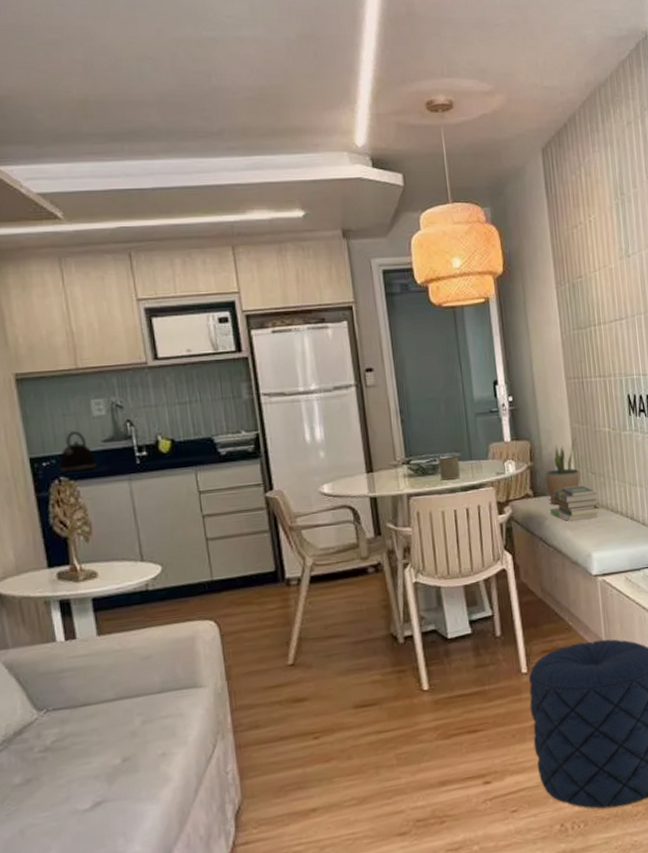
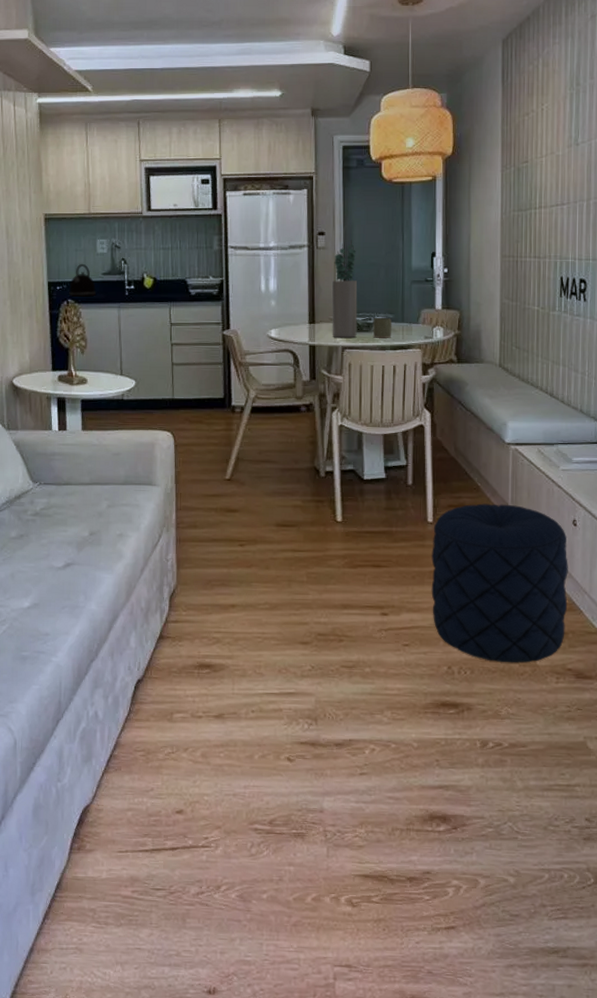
vase: none [386,374,422,486] -> present [331,240,358,339]
potted plant: present [544,438,581,505] -> none [470,313,505,373]
books: present [550,485,602,522] -> none [472,357,522,391]

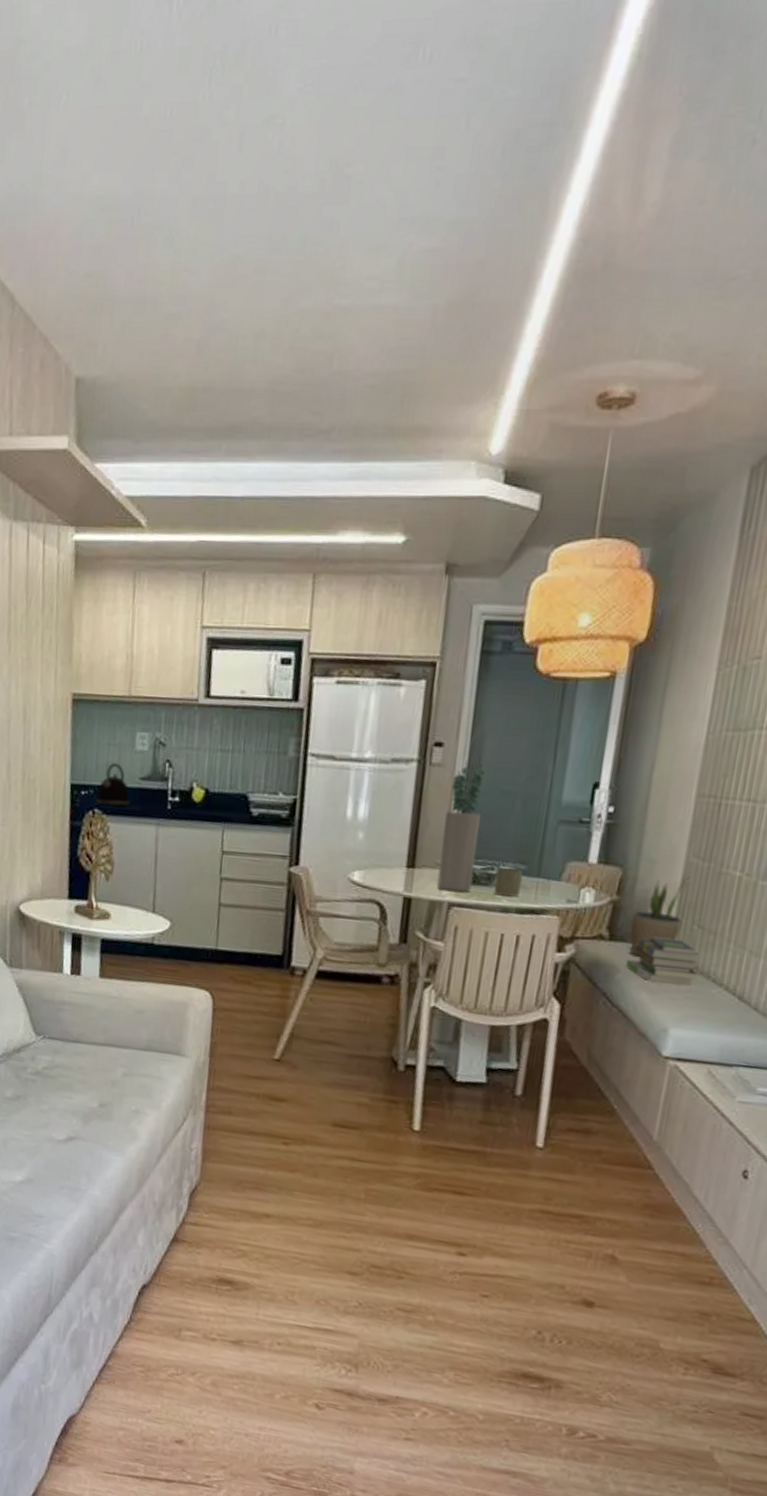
pouf: present [431,503,568,663] -> none [526,1131,731,1343]
potted plant: none [470,313,505,373] -> present [628,877,690,957]
books: none [472,357,522,391] -> present [626,936,700,986]

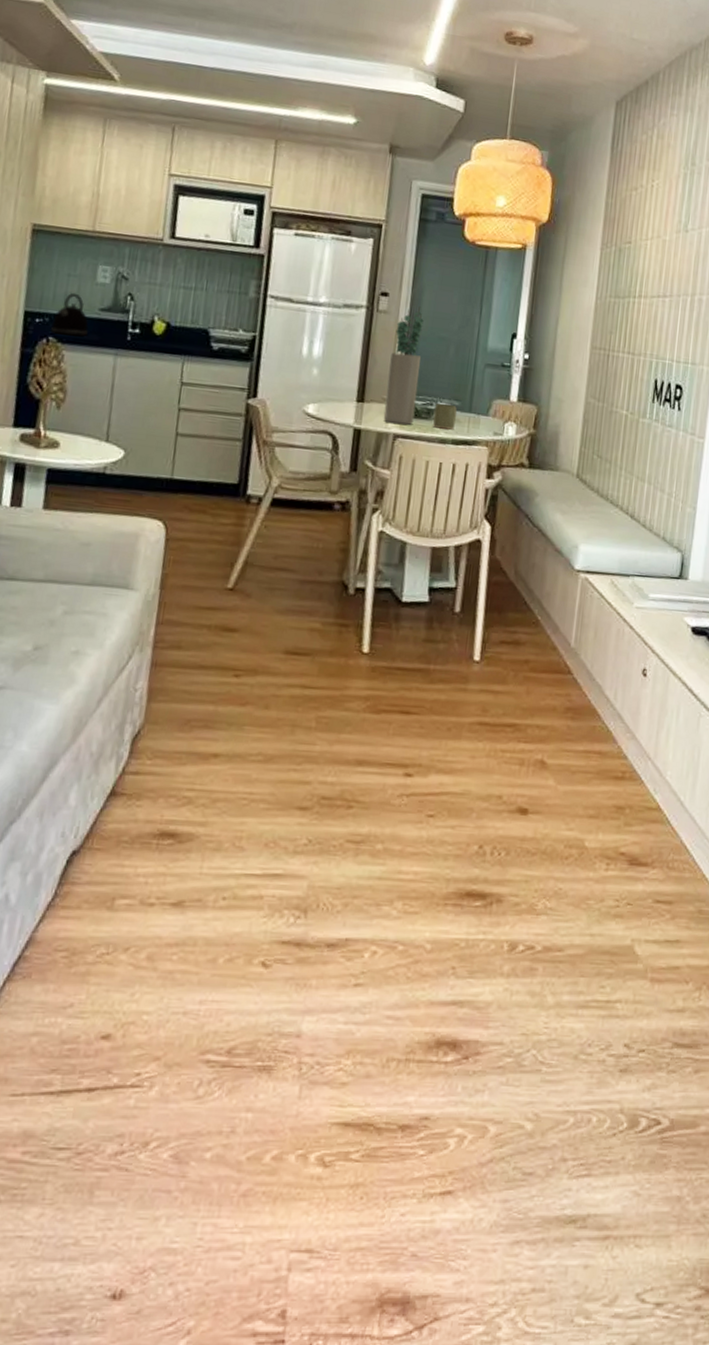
books: present [626,936,700,986] -> none [543,465,601,507]
potted plant: present [628,877,690,957] -> none [544,414,589,482]

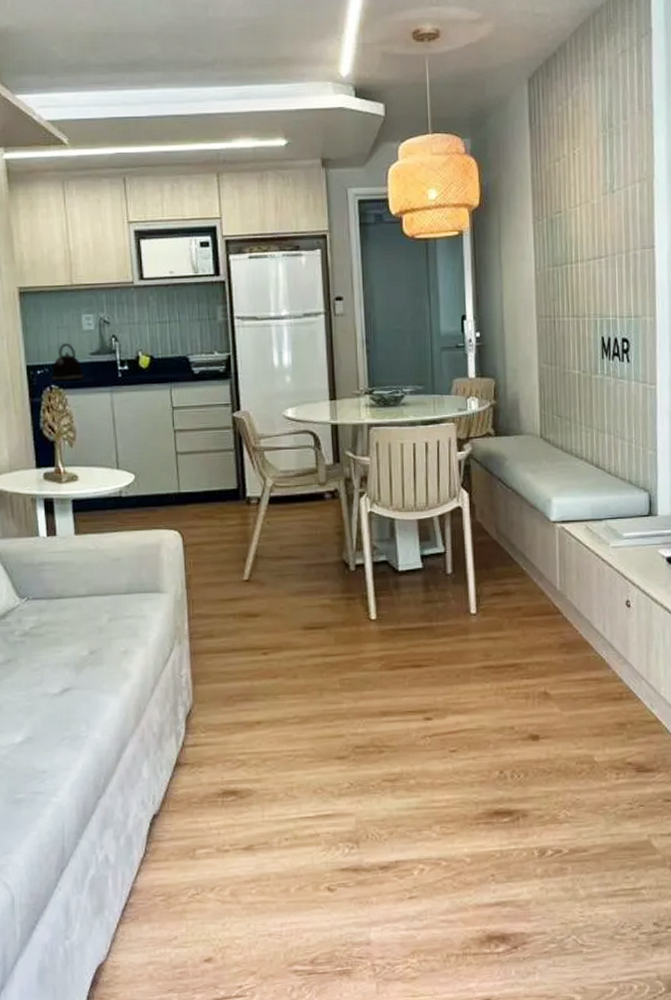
vase: present [383,306,424,425] -> none [352,305,384,415]
mug: present [433,403,458,430] -> none [400,389,423,413]

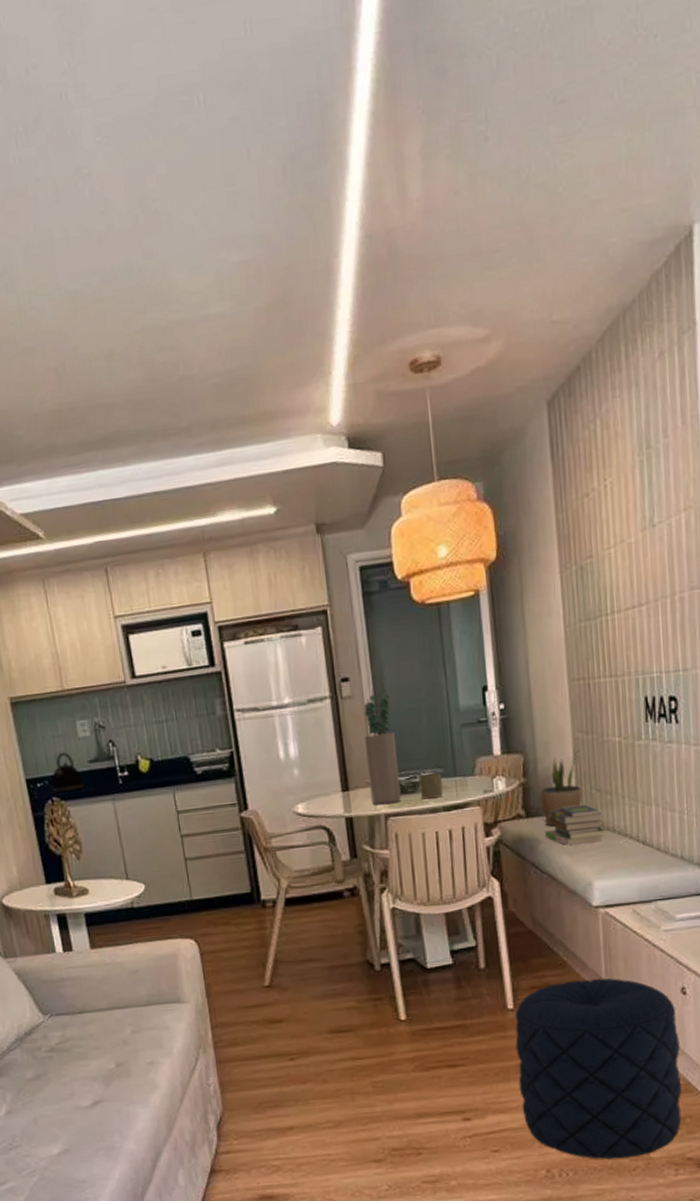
vase: none [352,305,384,415] -> present [363,683,401,805]
mug: none [400,389,423,413] -> present [419,773,444,799]
pouf: none [476,588,625,761] -> present [515,978,682,1159]
potted plant: none [508,379,545,446] -> present [539,750,583,827]
books: none [511,428,566,465] -> present [545,804,607,846]

